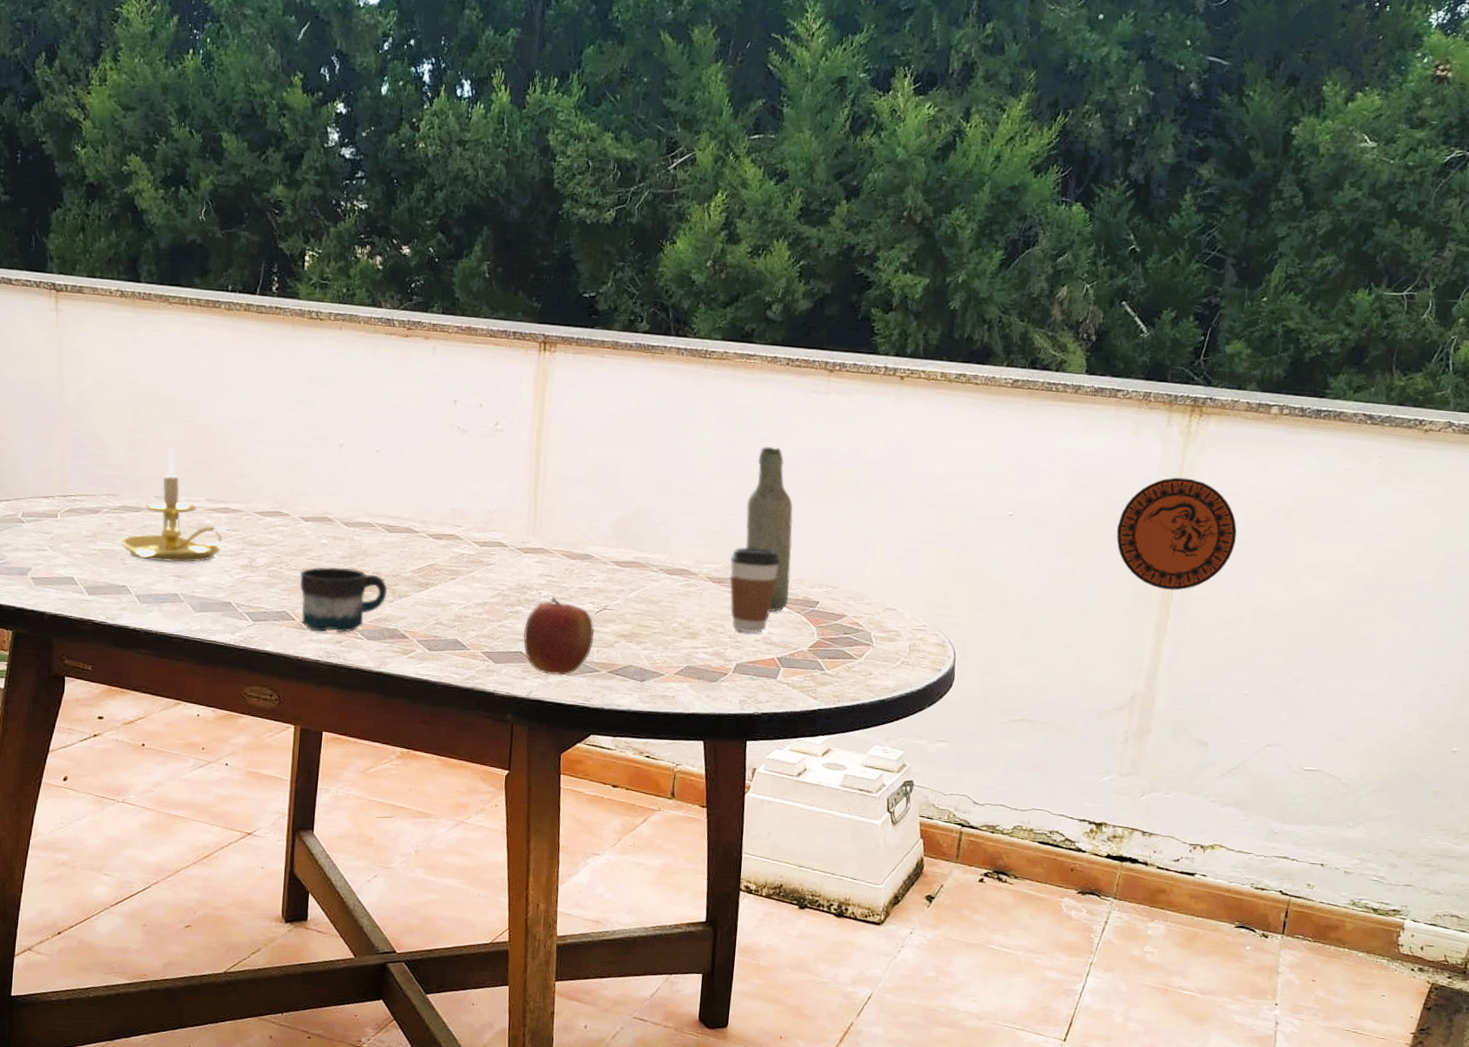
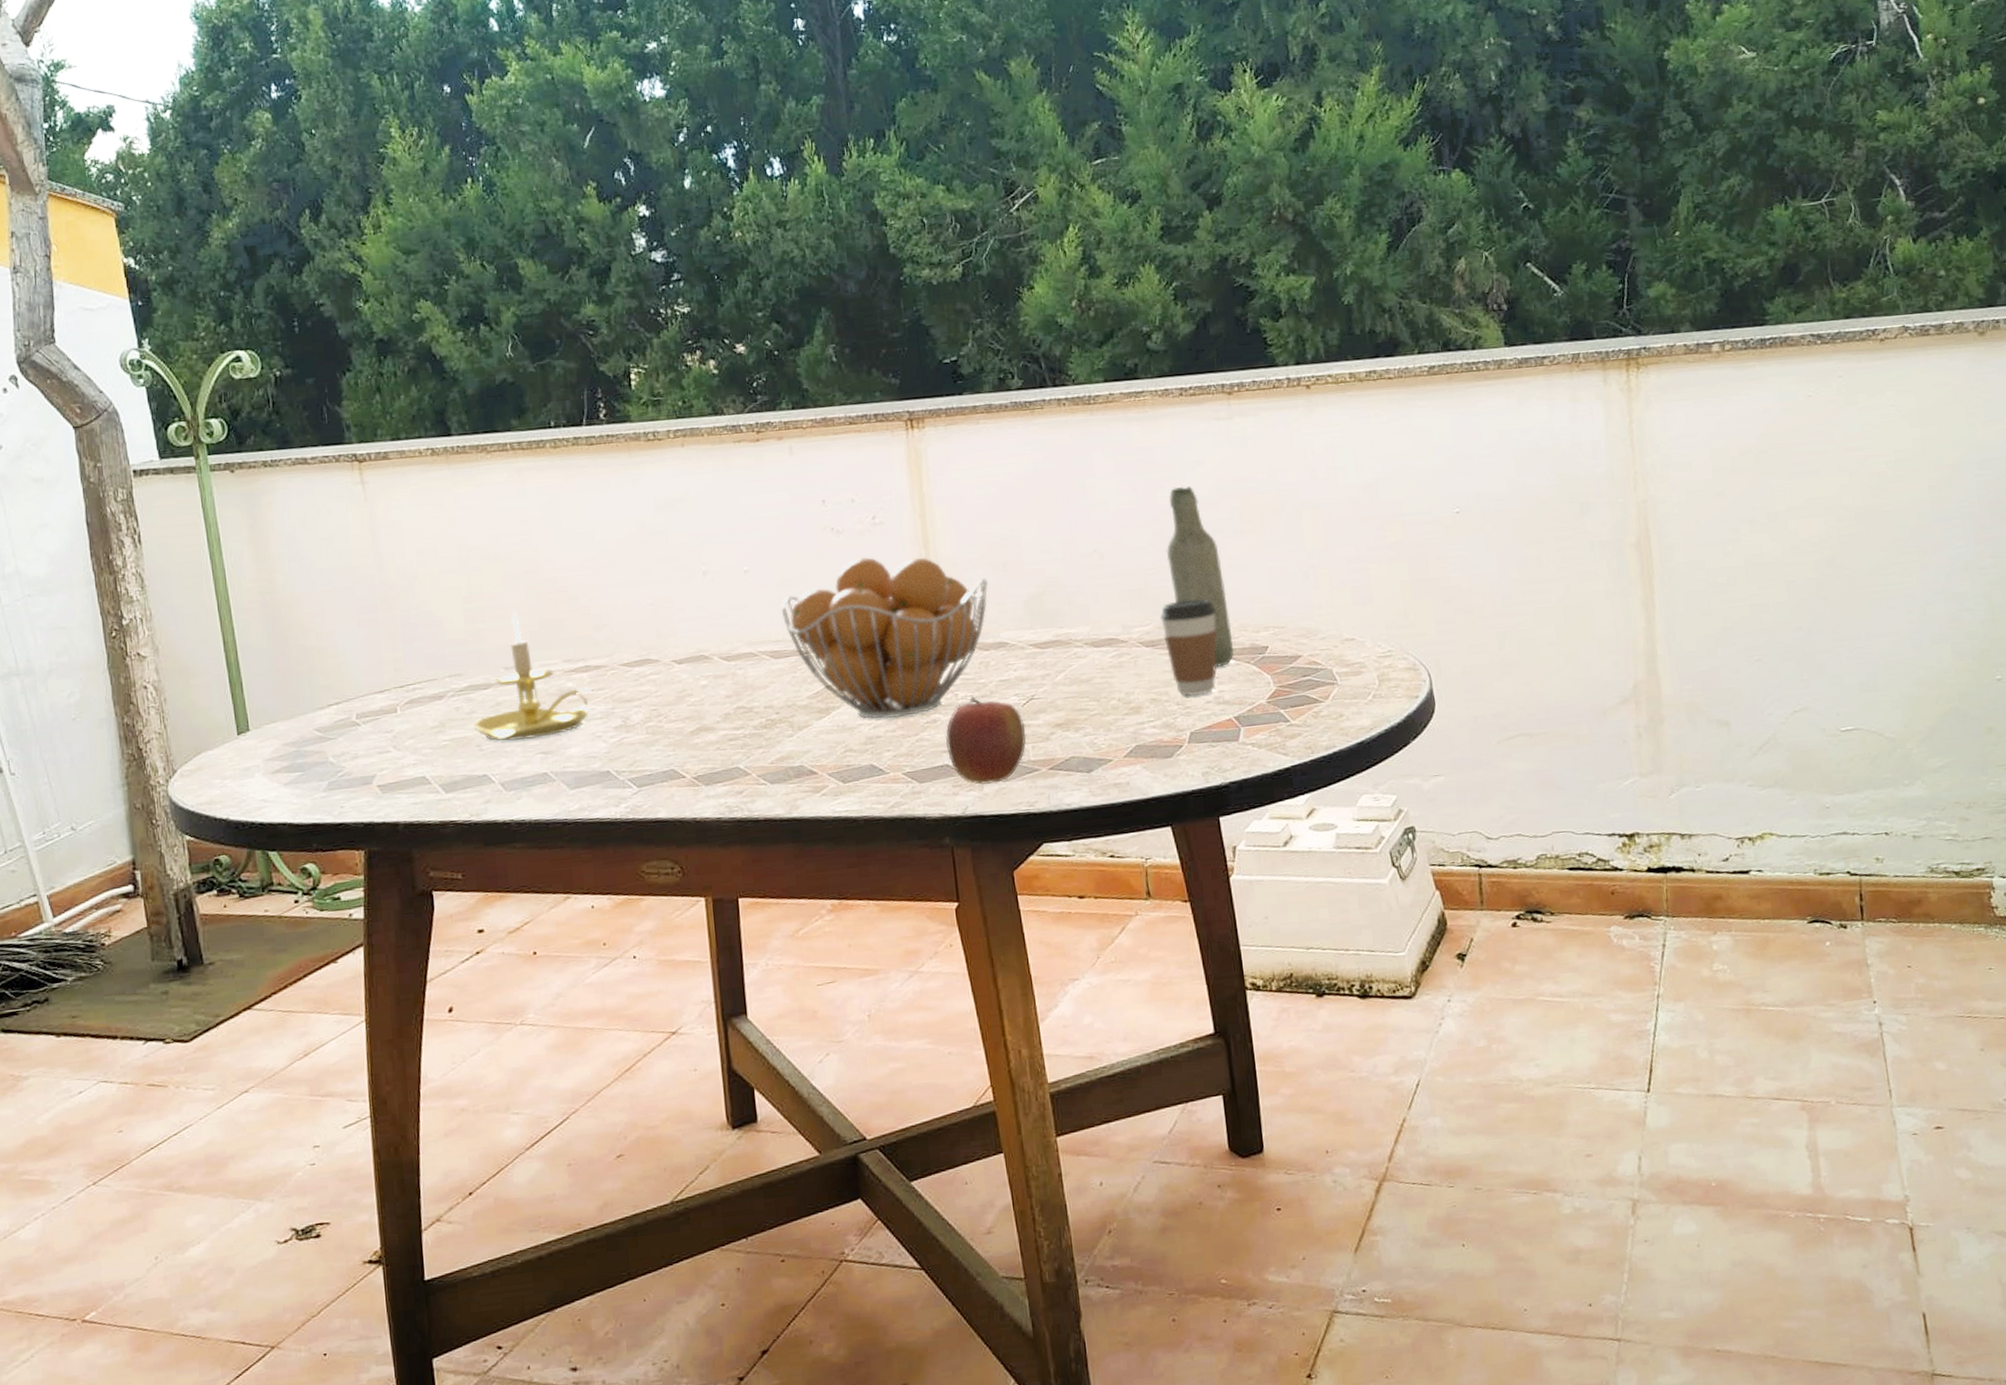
mug: present [299,567,387,633] -> none [683,707,785,786]
fruit basket: none [402,457,586,604] -> present [781,557,988,719]
decorative plate: present [1116,477,1237,591] -> none [1575,437,1708,562]

